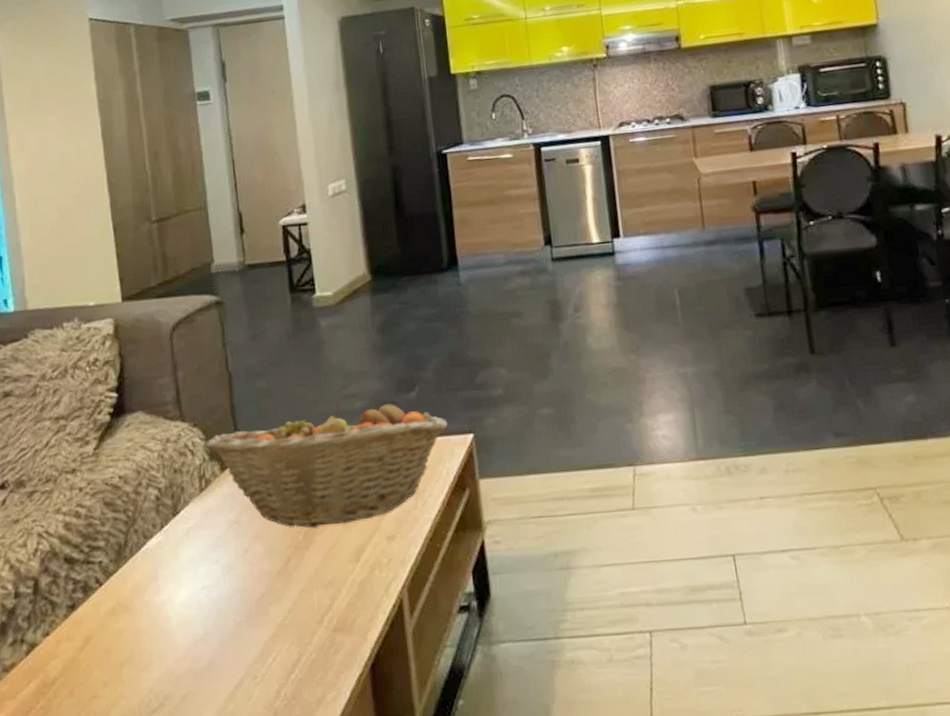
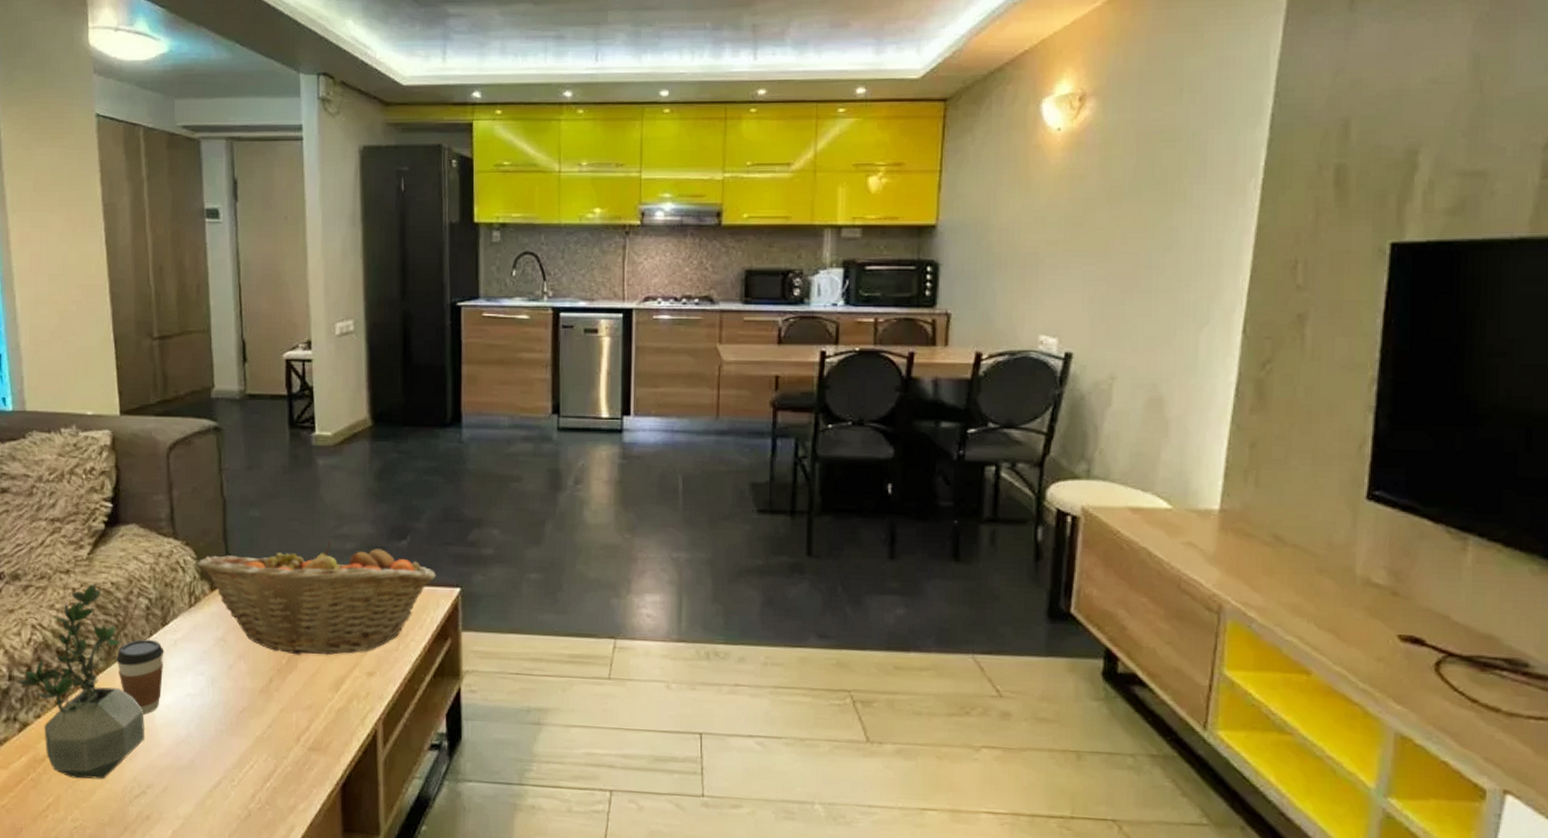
potted plant: none [23,479,161,700] -> present [16,583,146,780]
coffee cup: none [127,532,177,616] -> present [116,639,164,715]

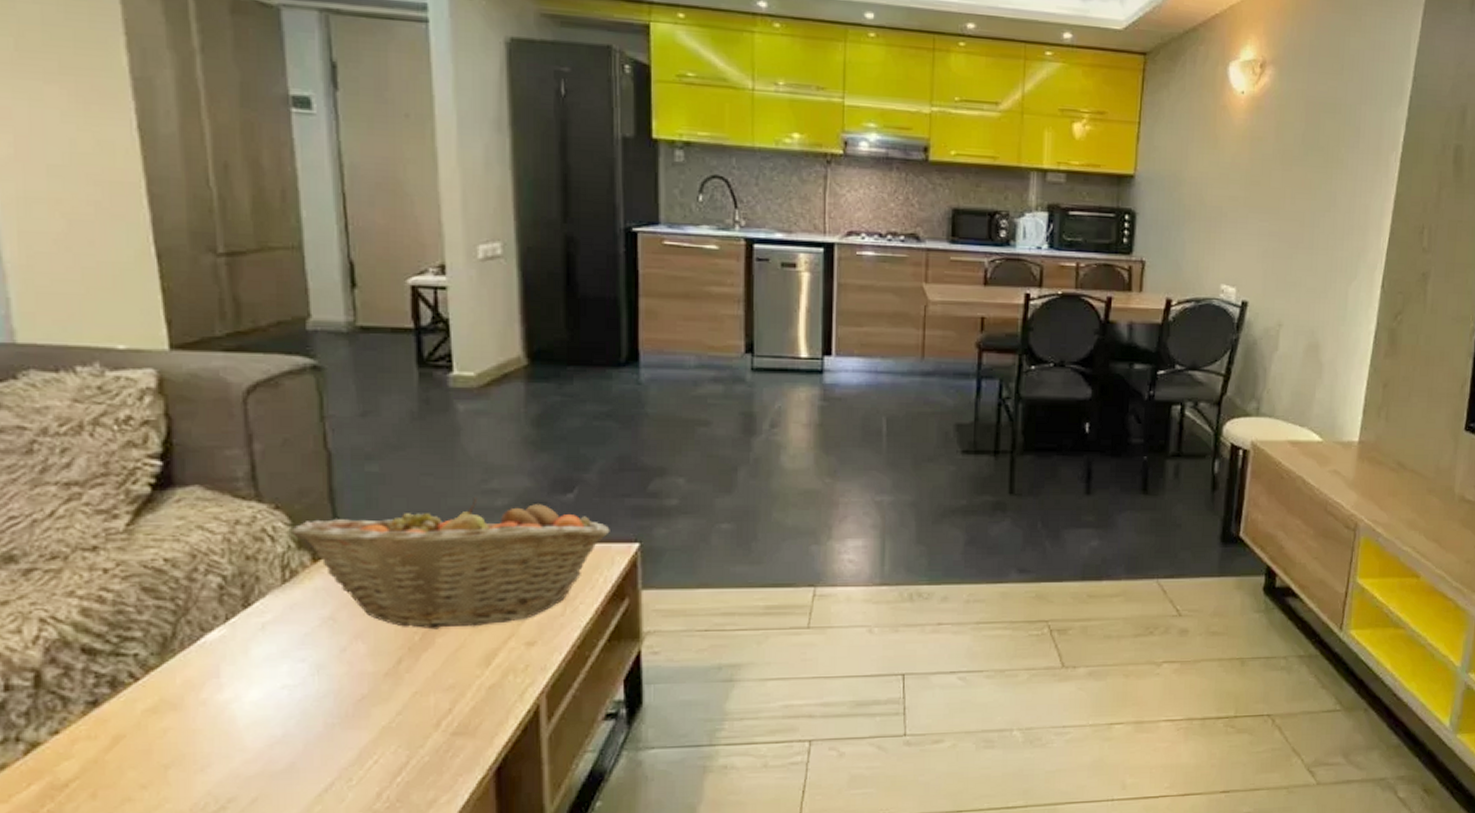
potted plant: present [16,583,146,780] -> none [17,561,223,803]
coffee cup: present [116,639,164,715] -> none [175,624,248,716]

